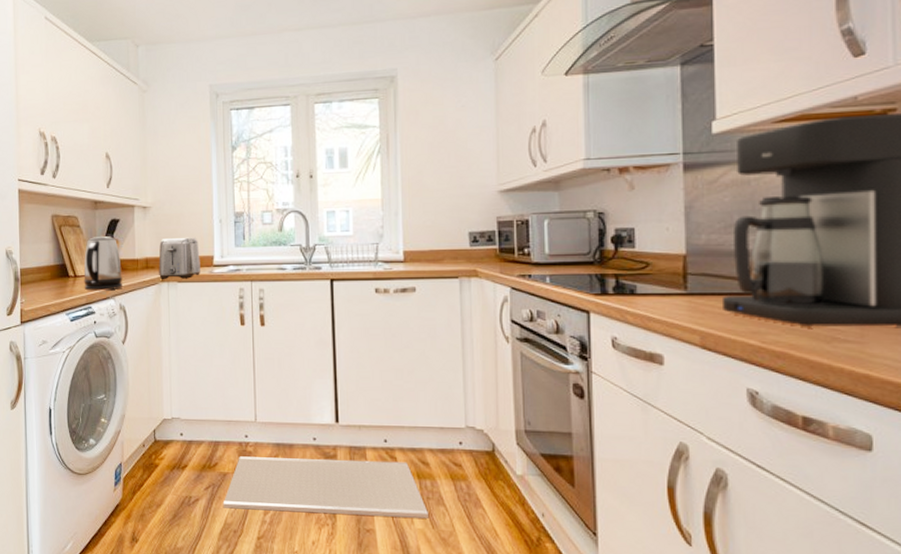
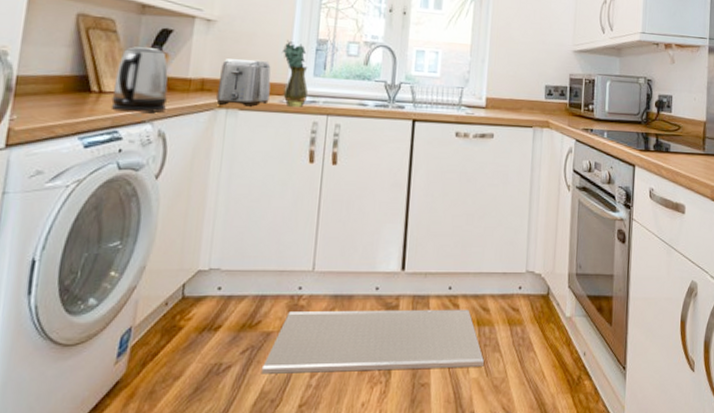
vase: none [205,216,233,277] -> present [281,40,309,108]

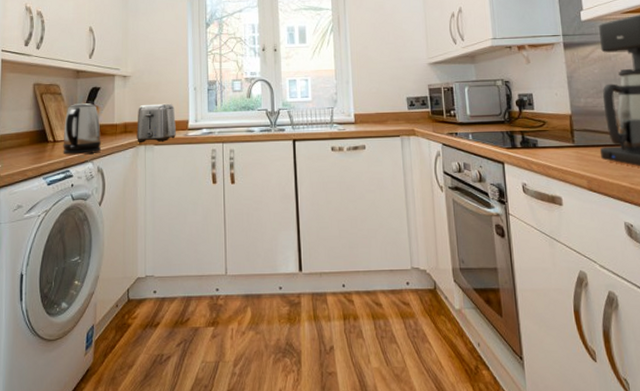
door mat: present [261,309,484,374] -> none [194,304,383,364]
vase: present [281,40,309,108] -> none [181,84,206,140]

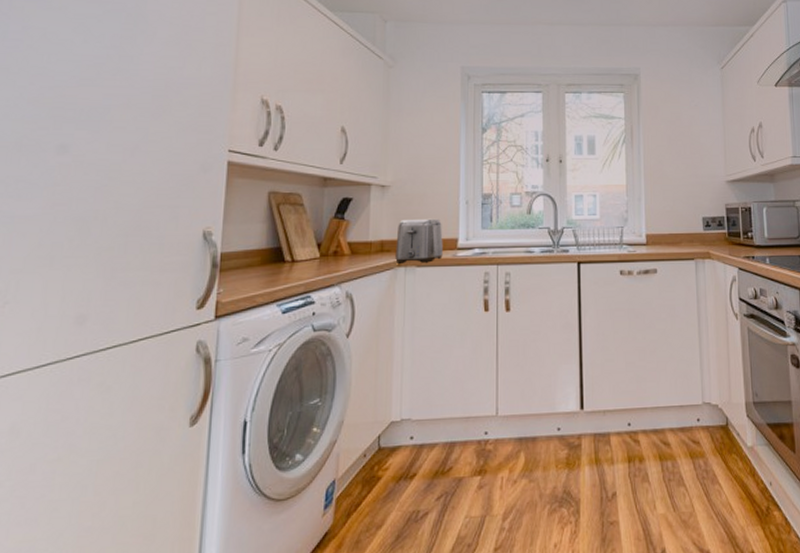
kettle: present [63,102,101,155] -> none [303,215,352,278]

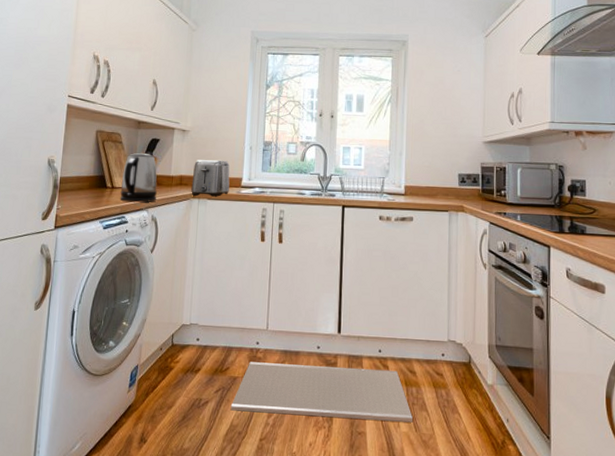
kettle: none [303,215,352,278] -> present [120,152,158,203]
door mat: none [456,444,670,520] -> present [230,362,413,423]

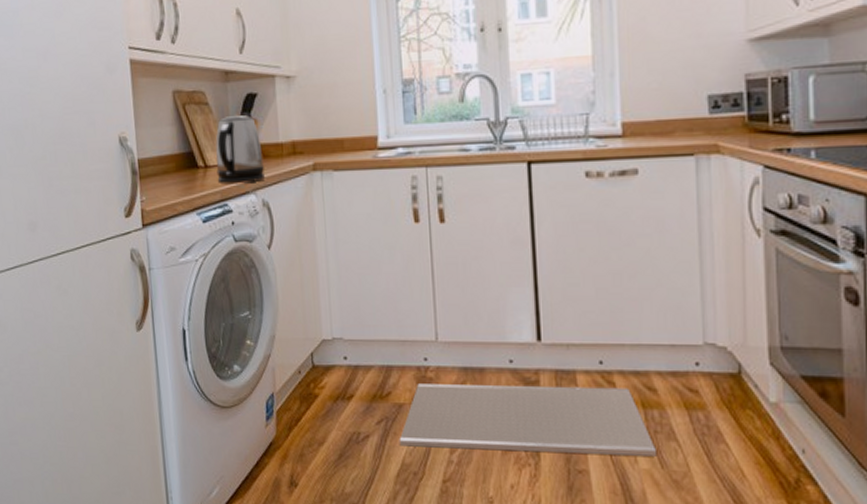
toaster: present [191,159,230,198] -> none [308,112,362,169]

